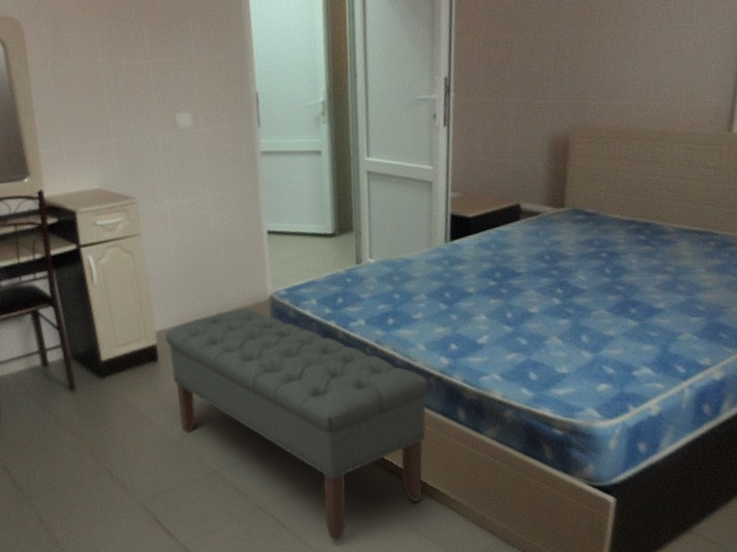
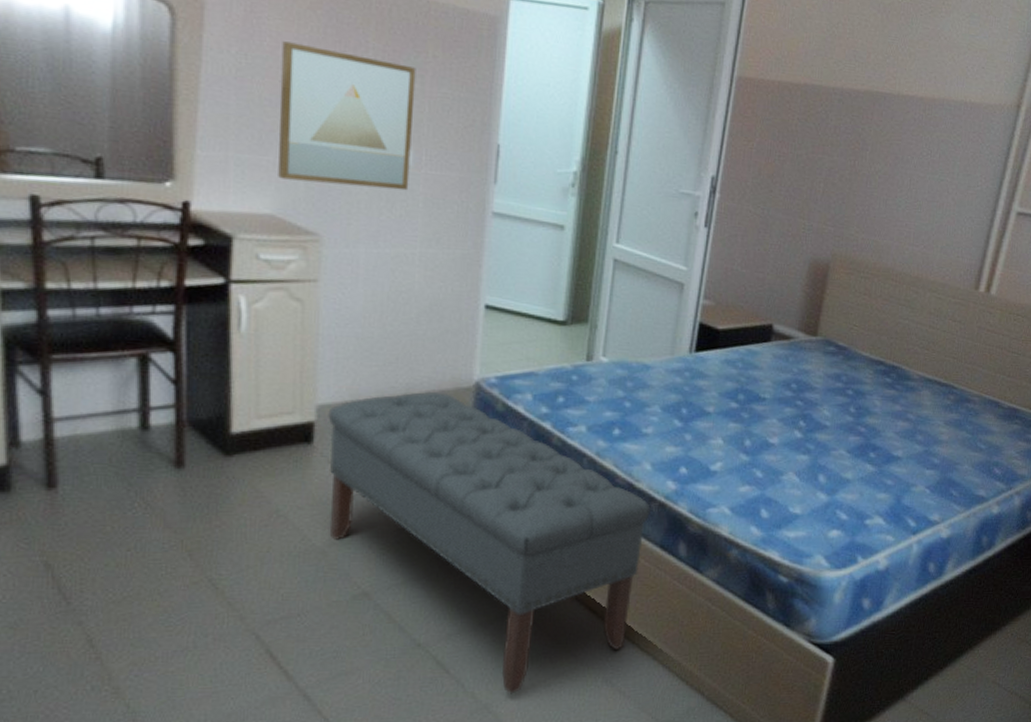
wall art: none [81,42,193,159] -> present [278,41,416,191]

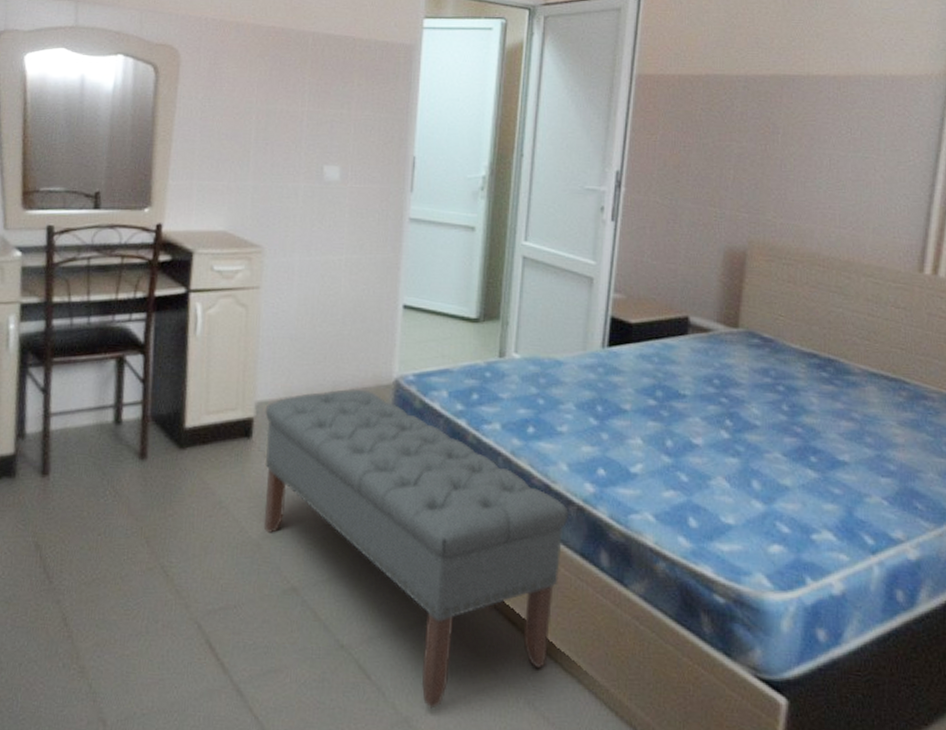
wall art: present [278,41,416,191] -> none [230,85,344,203]

